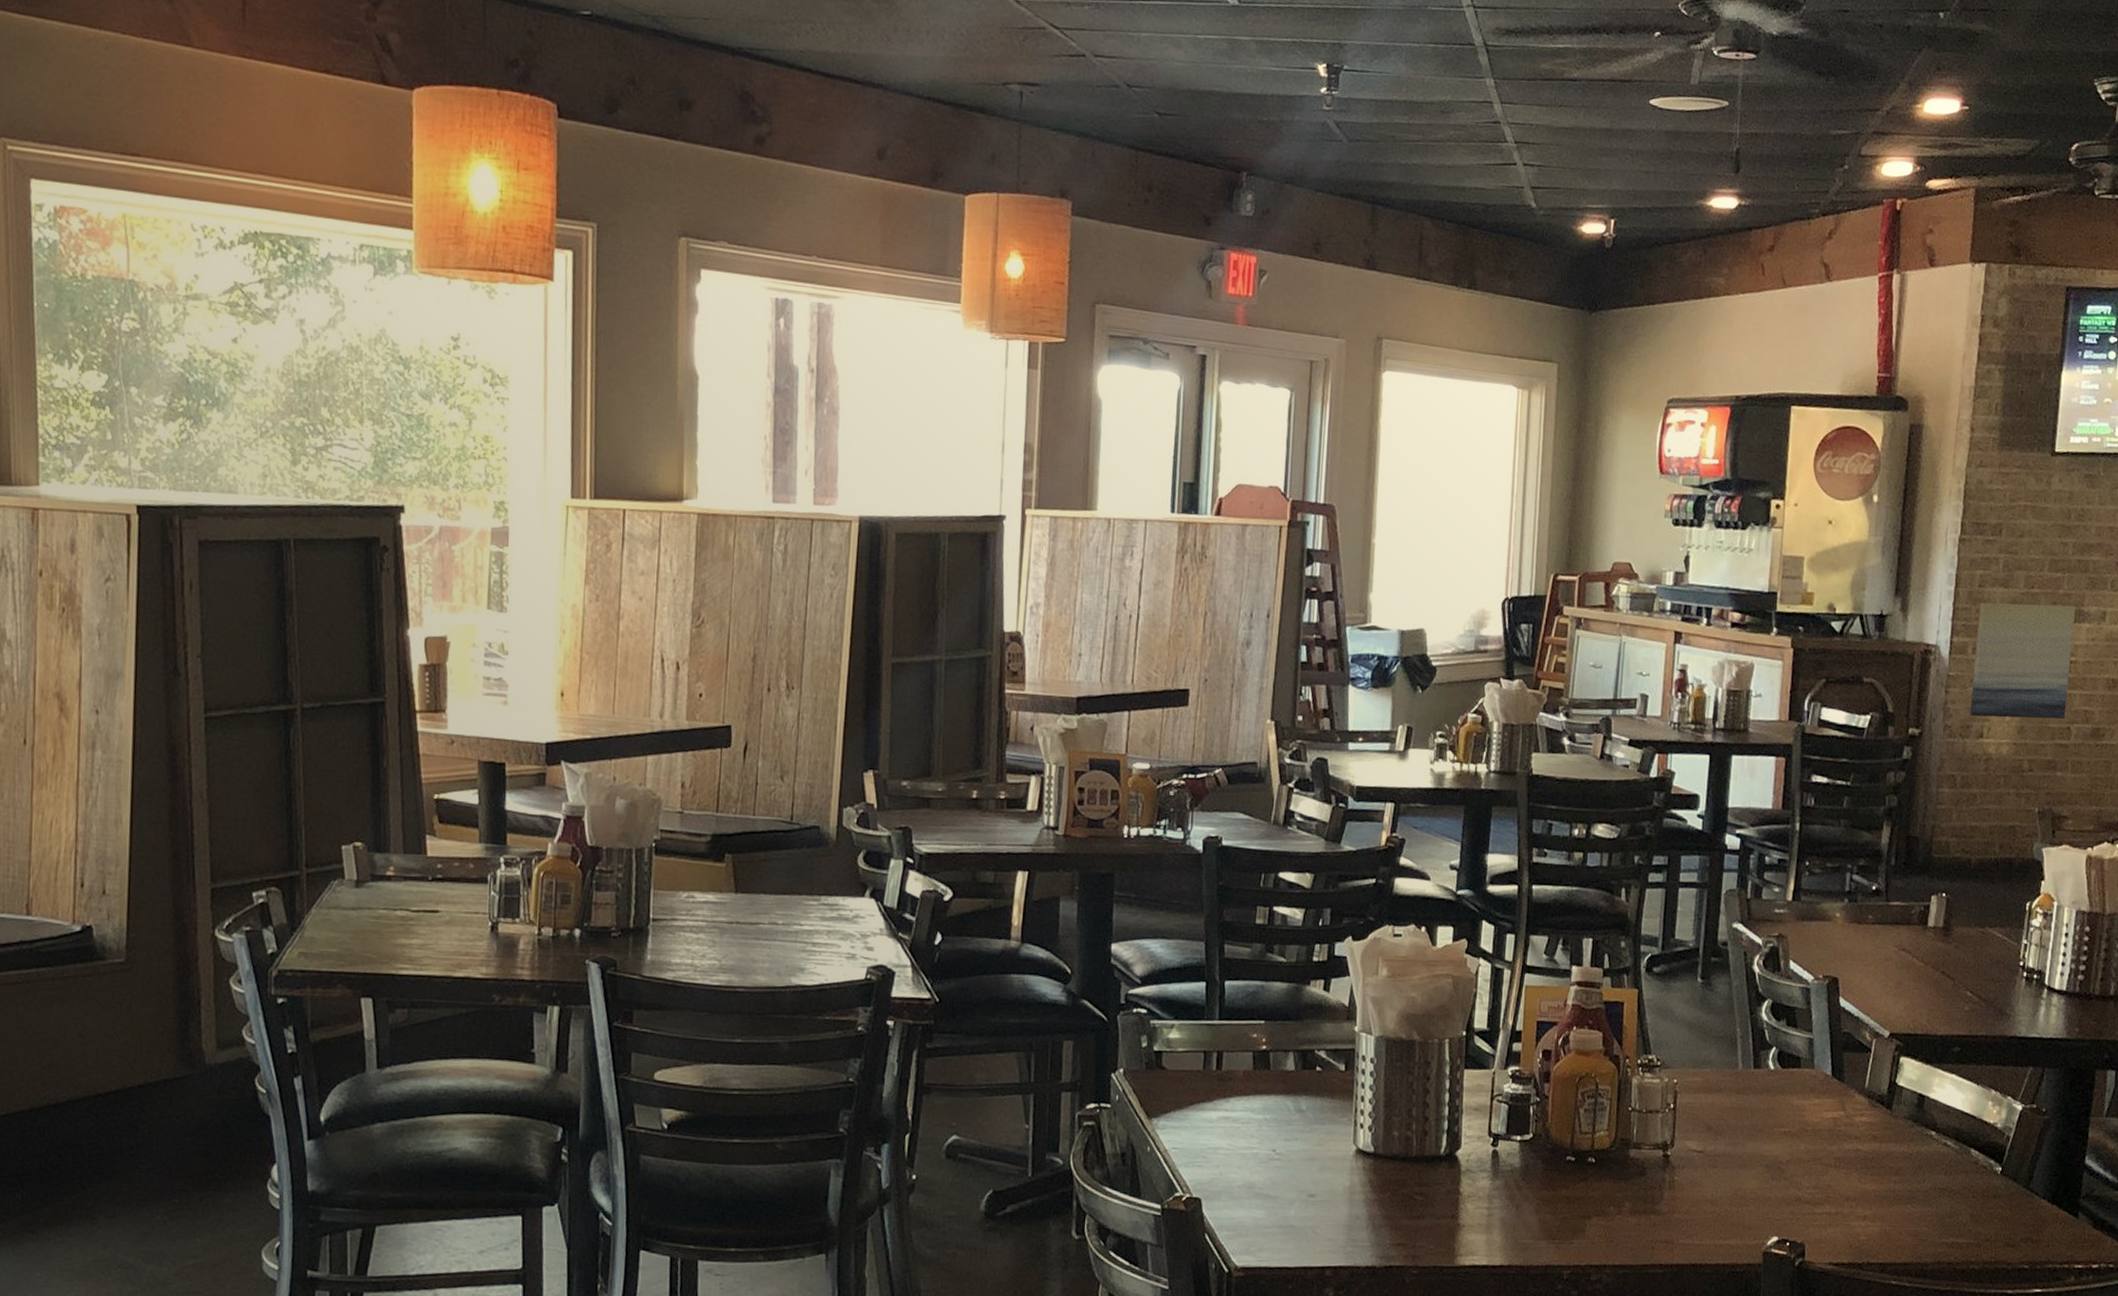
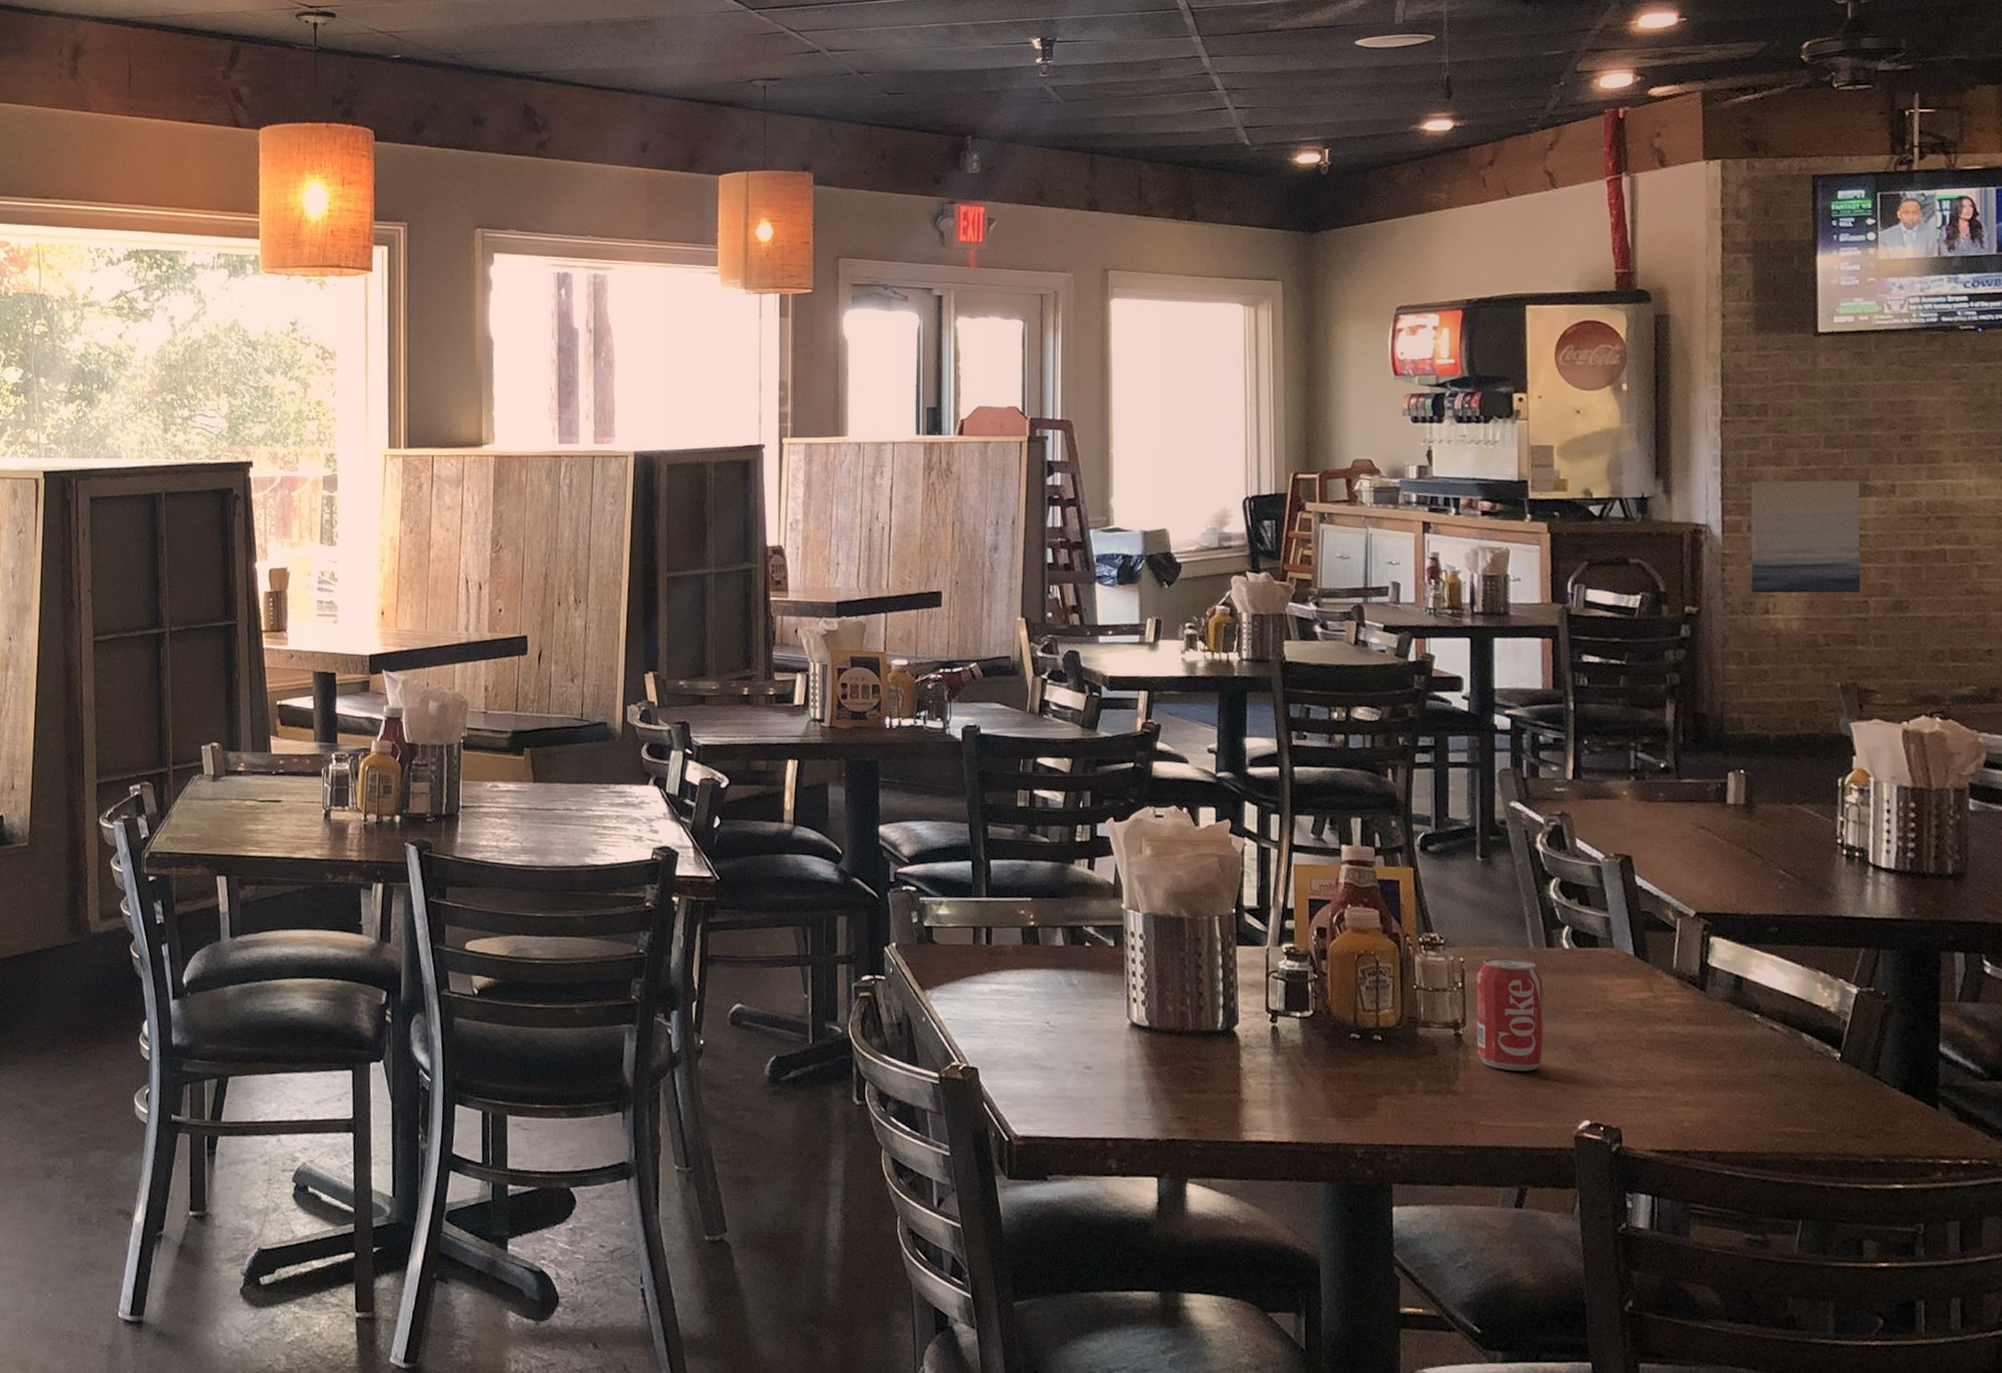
beverage can: none [1682,1078,1748,1191] -> present [1476,957,1544,1072]

